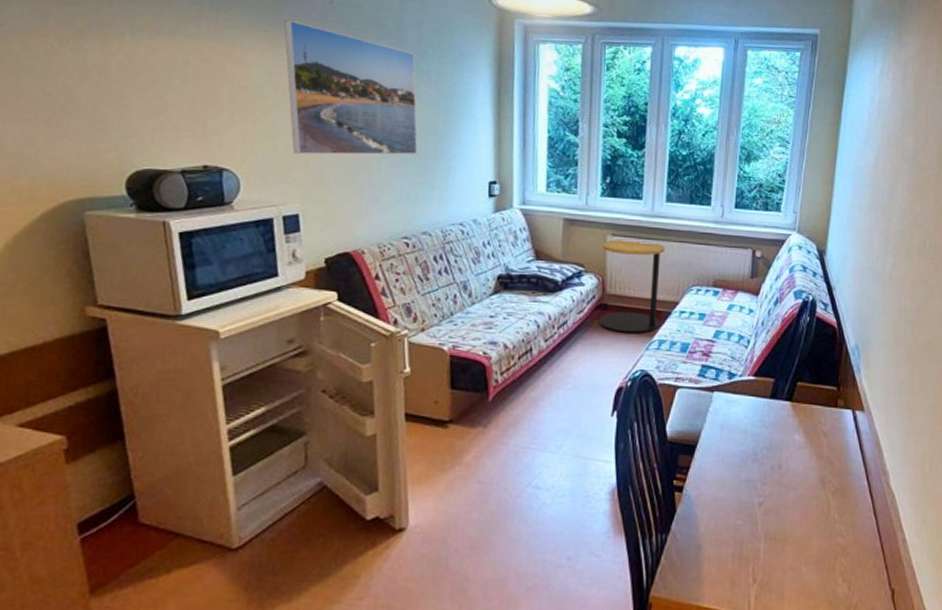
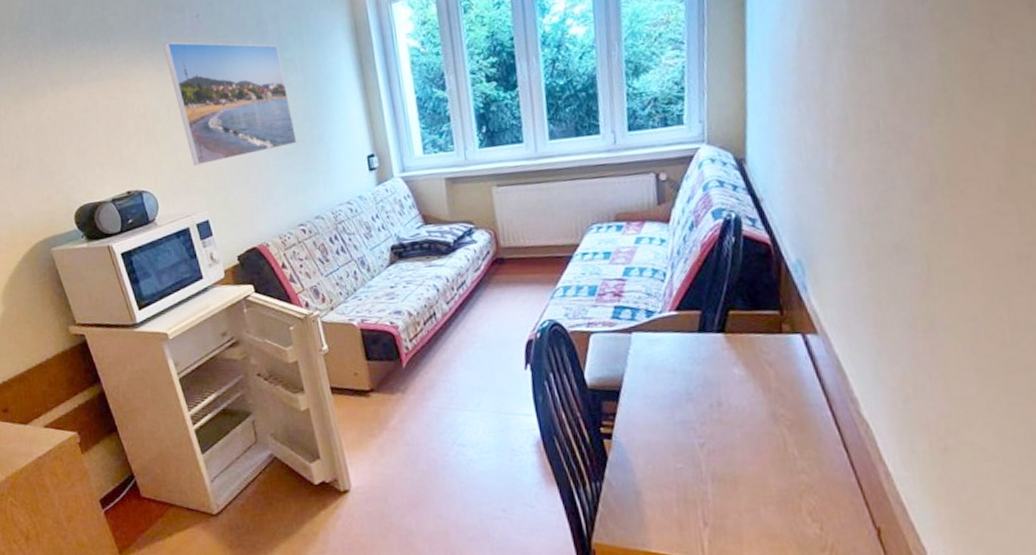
side table: present [598,240,665,333] -> none [489,185,562,285]

